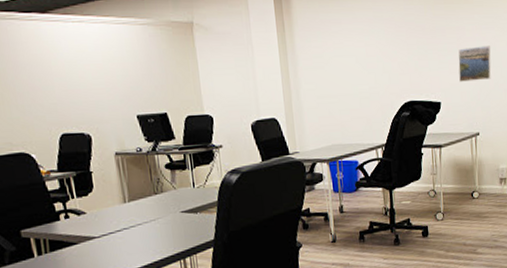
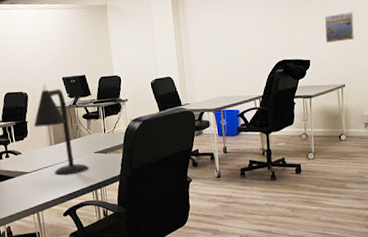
desk lamp: none [100,122,175,241] -> present [33,83,89,175]

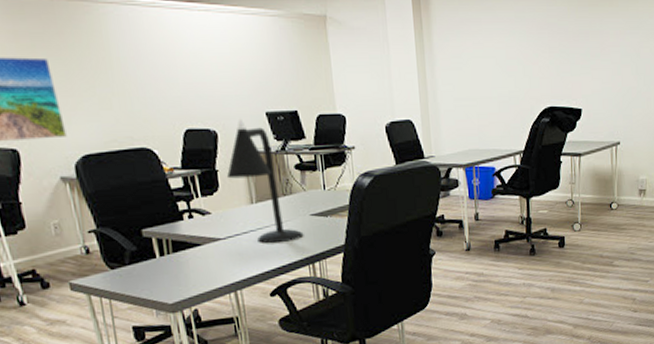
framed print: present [324,12,355,43] -> none [601,51,635,89]

